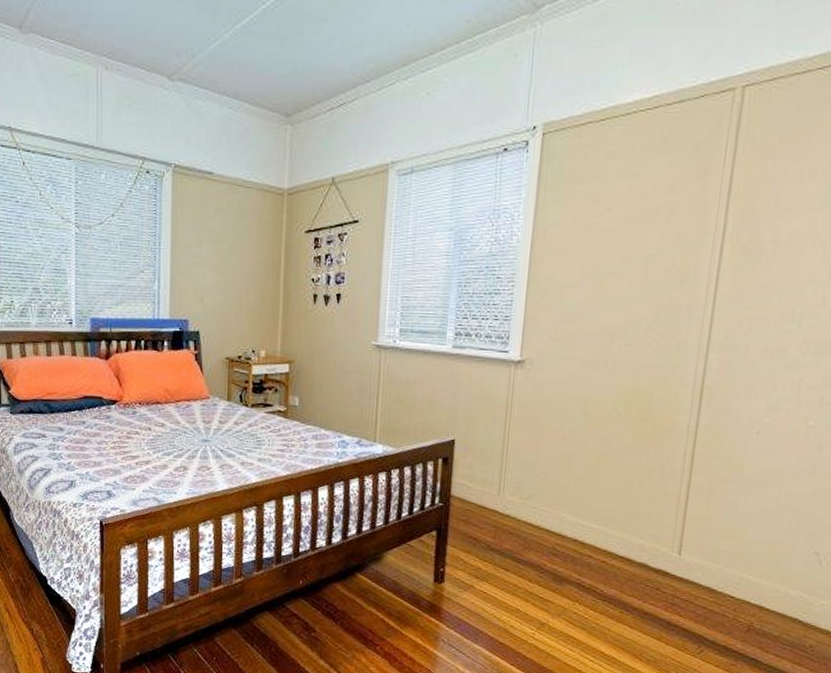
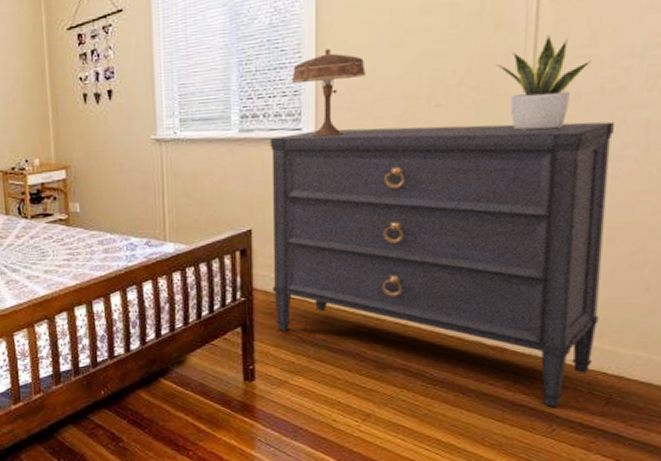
dresser: none [468,354,773,631] -> present [270,121,614,408]
table lamp: none [503,281,569,363] -> present [291,48,366,138]
potted plant: none [679,293,759,380] -> present [495,34,592,132]

